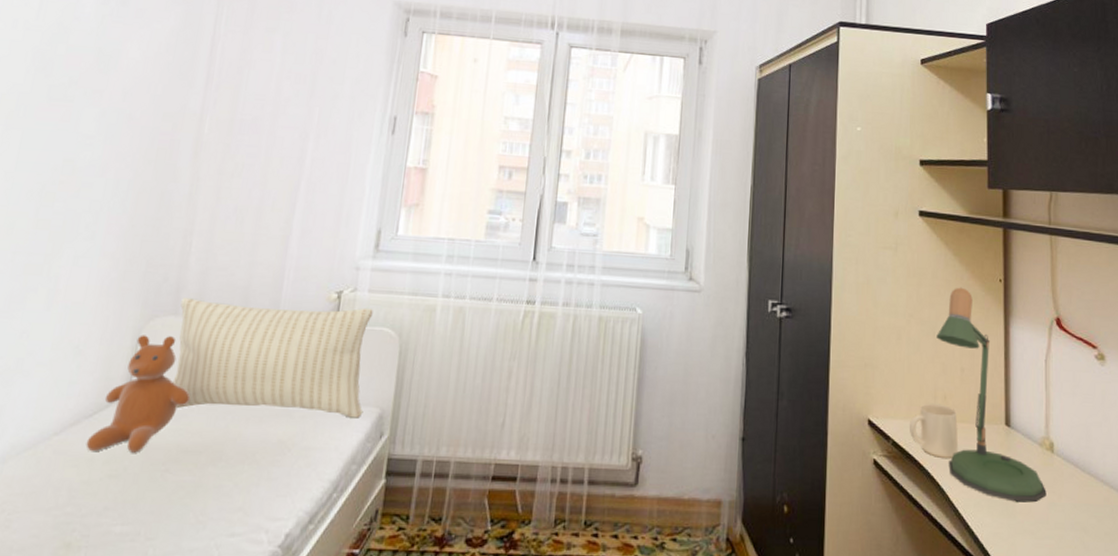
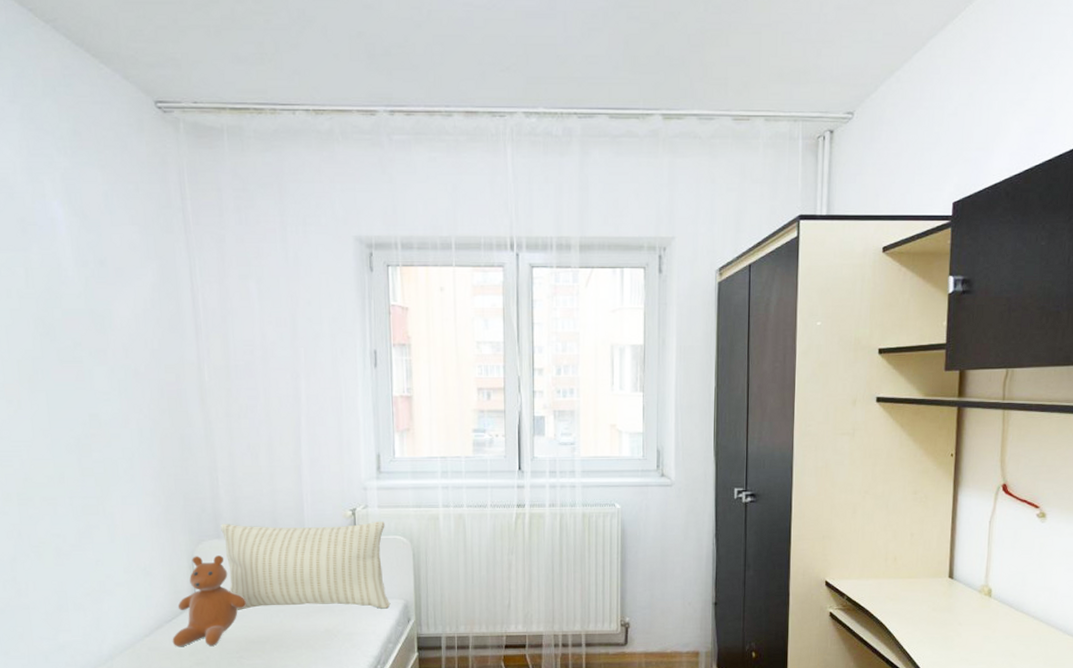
mug: present [910,403,959,460] -> none [862,564,906,608]
desk lamp: present [936,287,1047,503] -> none [889,464,982,638]

